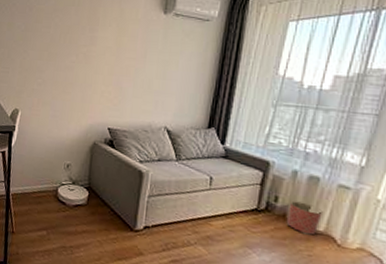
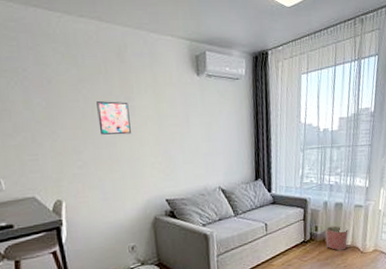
wall art: none [62,29,92,62] -> present [96,101,131,135]

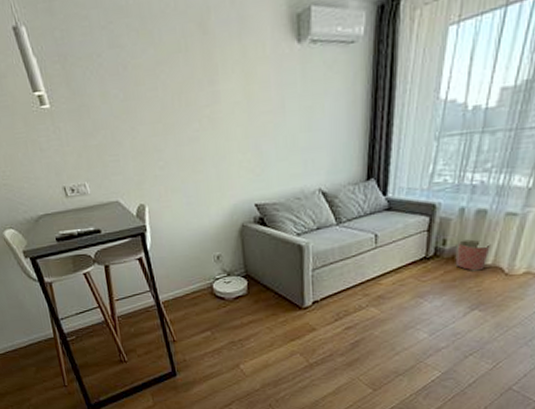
wall art: present [96,101,131,135] -> none [177,86,216,129]

